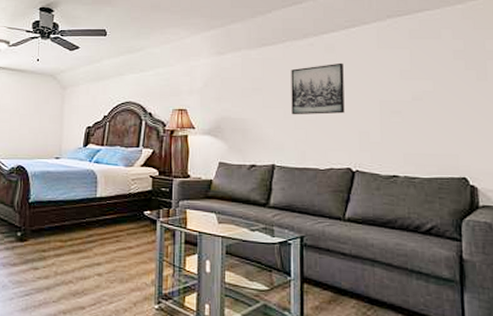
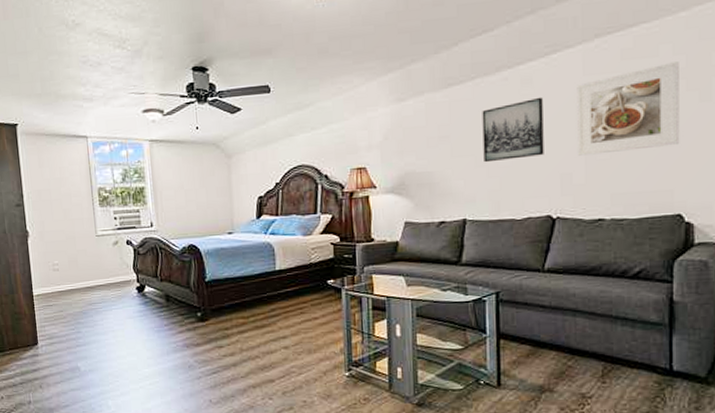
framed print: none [372,45,462,117] -> present [576,61,680,156]

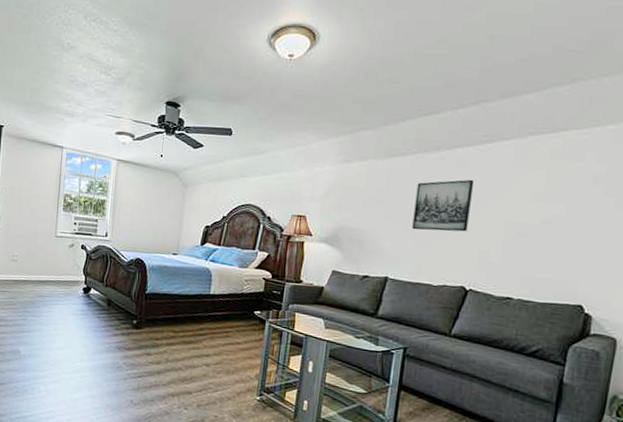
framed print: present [576,61,680,156] -> none [496,168,601,243]

